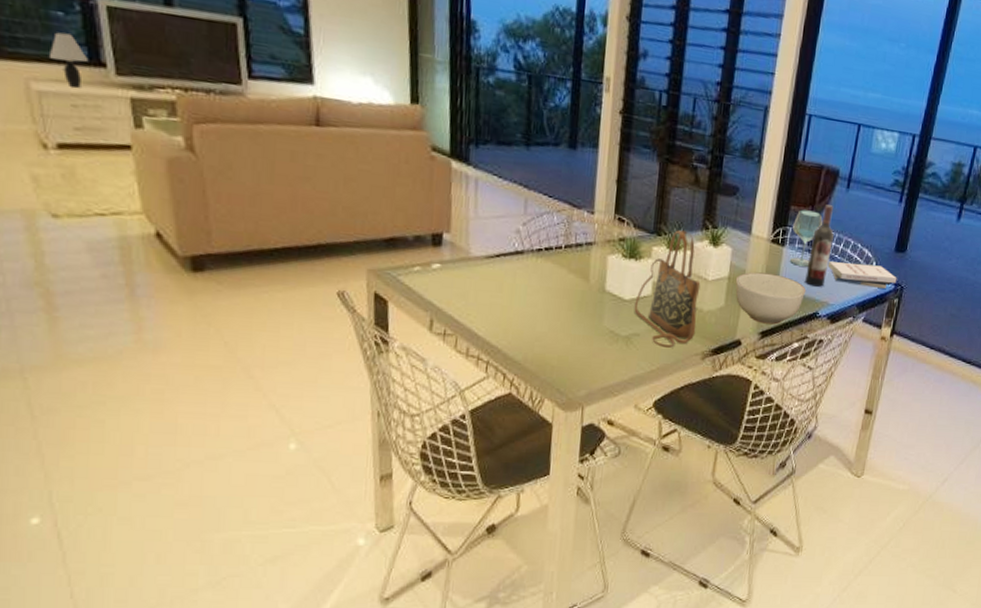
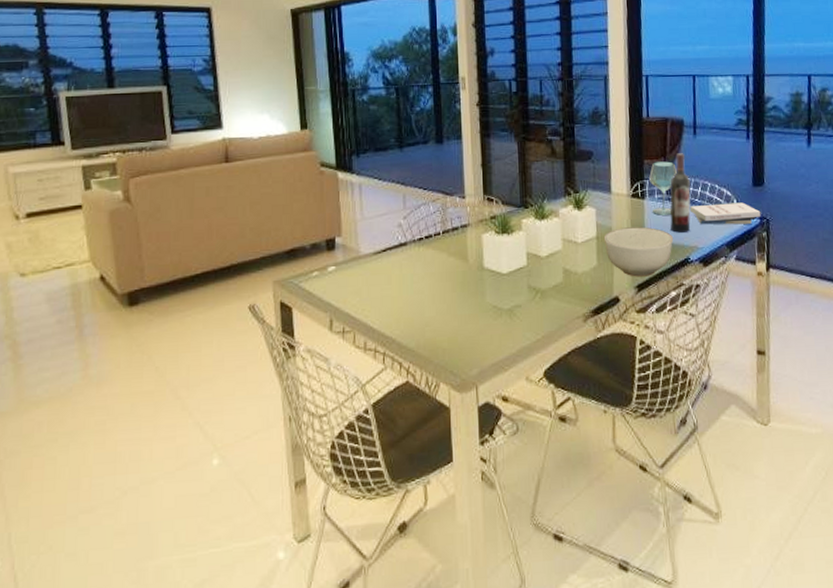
table lamp: present [50,32,87,89] -> none [23,124,51,167]
handbag: present [634,229,701,349] -> none [512,199,574,316]

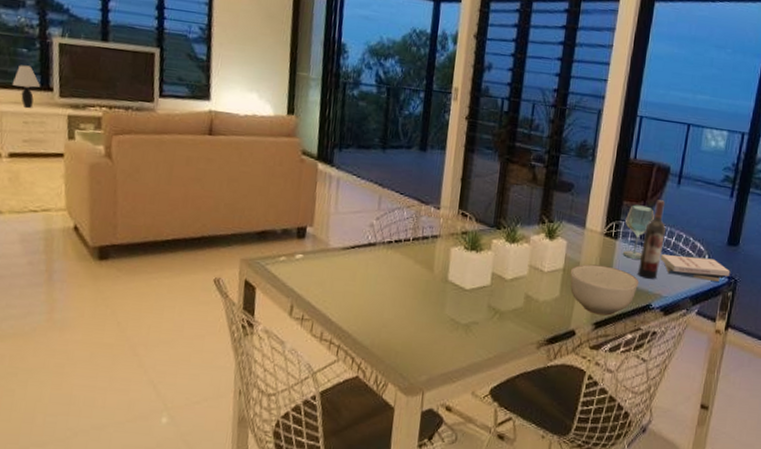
table lamp: none [23,124,51,167] -> present [13,65,40,109]

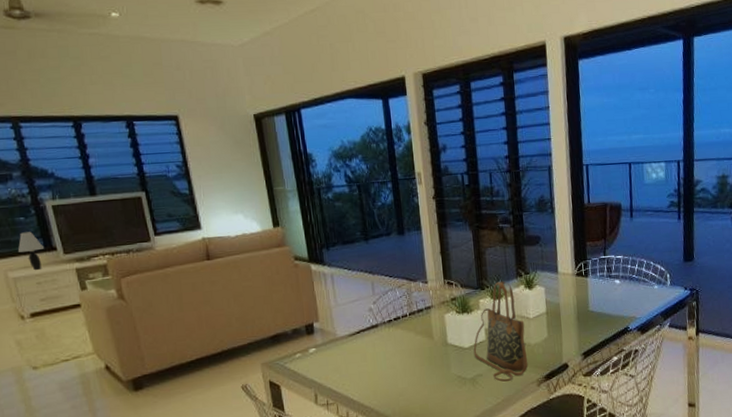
handbag: none [473,223,537,337] -> present [473,280,528,383]
bowl: present [570,264,640,316] -> none [553,301,615,346]
wine glass: present [623,204,655,260] -> none [591,242,616,291]
wine bottle: present [638,200,666,279] -> none [610,234,629,306]
books: present [660,254,731,282] -> none [628,276,691,298]

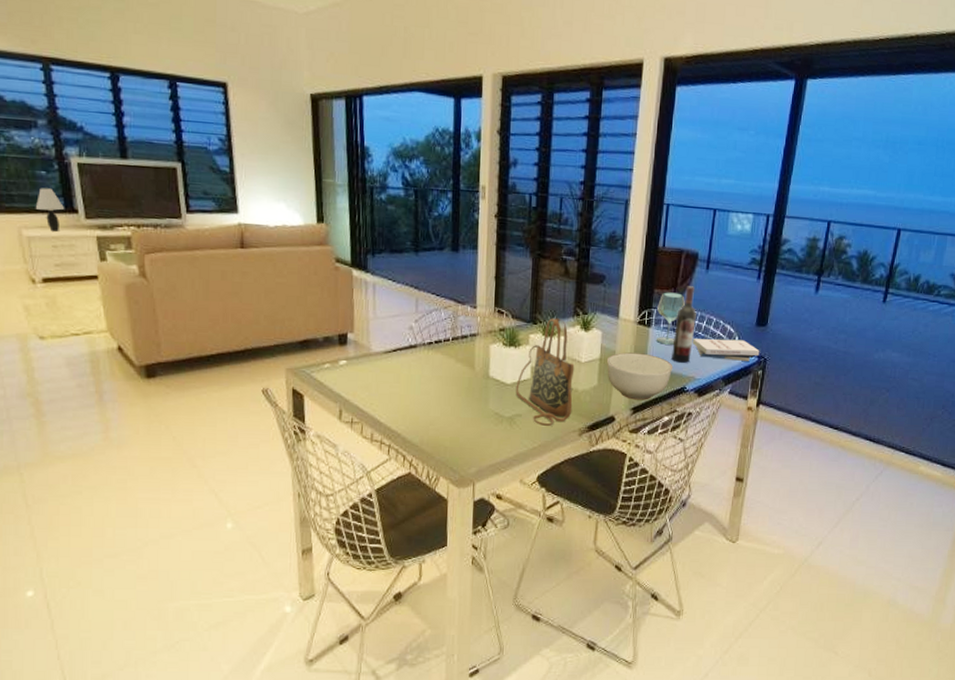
bowl: none [553,301,615,346] -> present [607,352,673,400]
wine glass: none [591,242,616,291] -> present [657,292,685,345]
wine bottle: none [610,234,629,306] -> present [671,286,696,363]
books: none [628,276,691,298] -> present [692,338,760,361]

